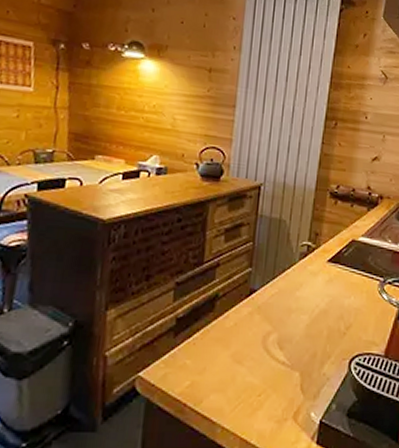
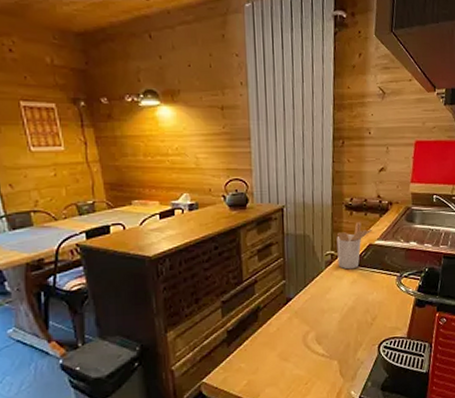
utensil holder: none [314,212,358,266] -> present [336,221,373,270]

